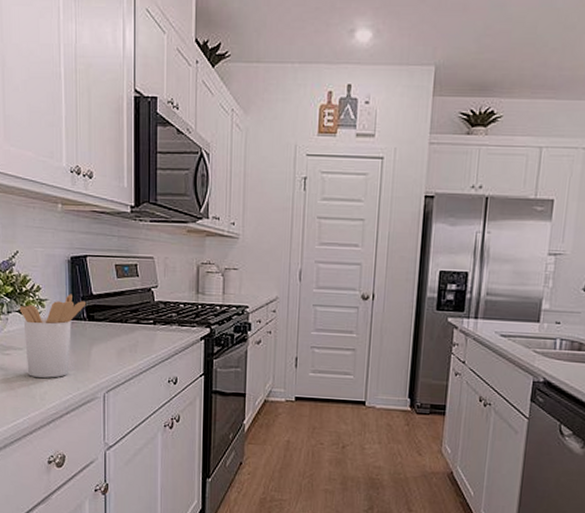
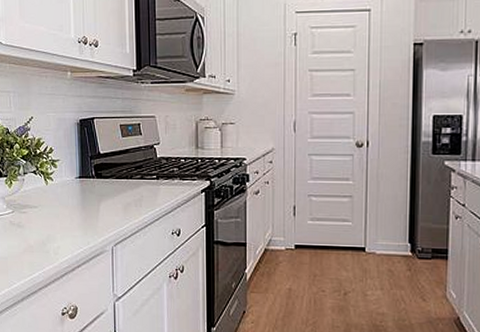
utensil holder: present [19,294,87,378] -> none [34,154,95,233]

